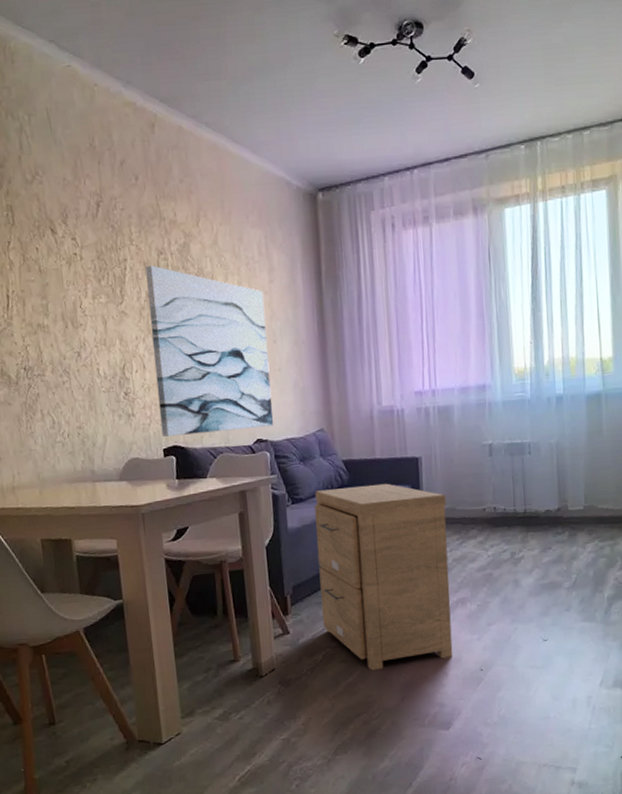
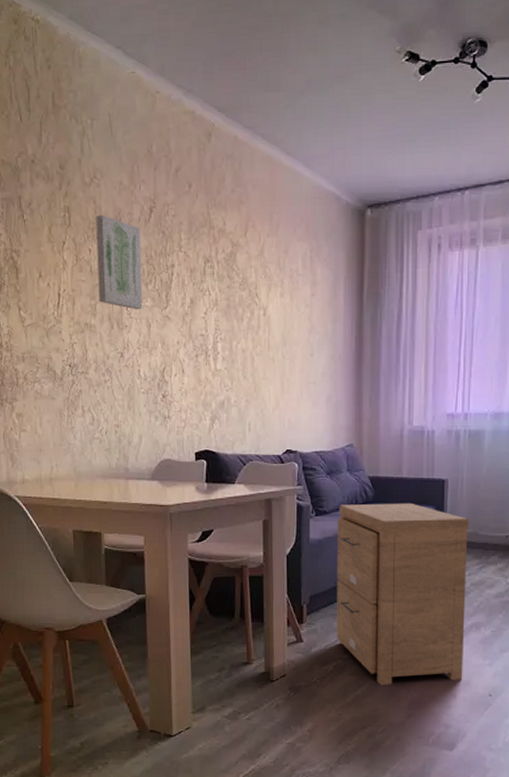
wall art: none [40,211,98,308] -> present [95,214,143,310]
wall art: present [145,265,274,437] -> none [192,272,305,440]

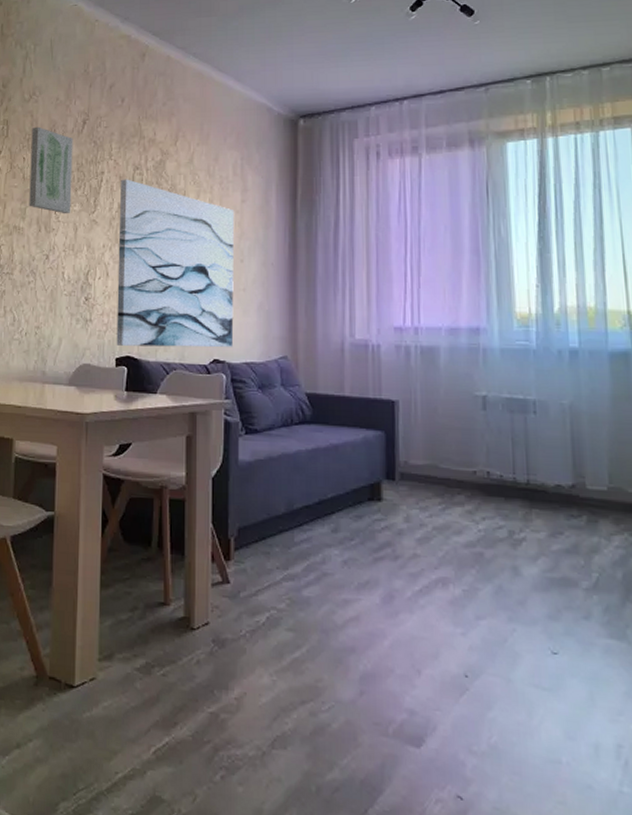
wall art: none [192,272,305,440] -> present [116,179,235,348]
side table: present [336,503,469,685] -> none [269,423,429,652]

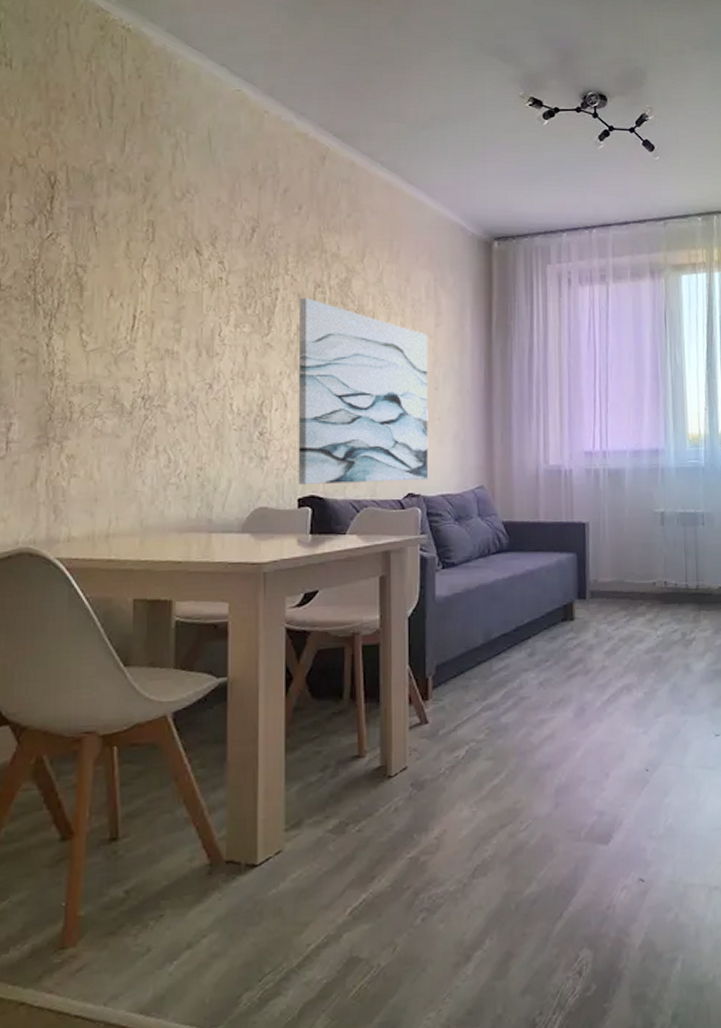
wall art: present [29,126,73,214] -> none [185,231,240,337]

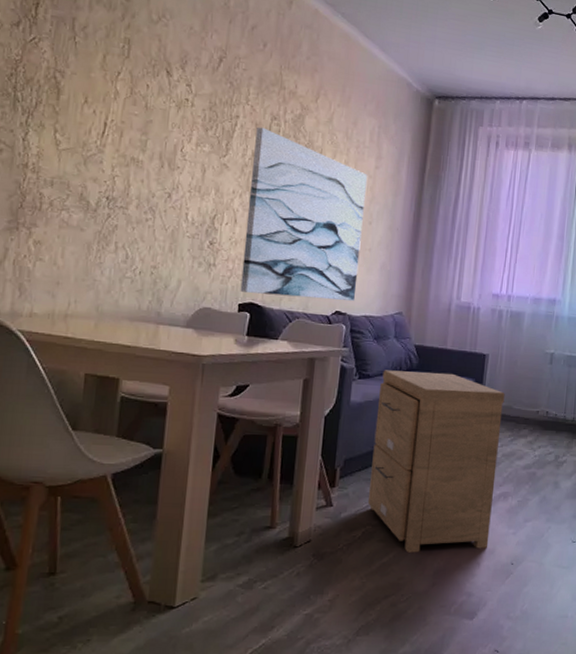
side table: none [467,549,616,770] -> present [367,370,505,553]

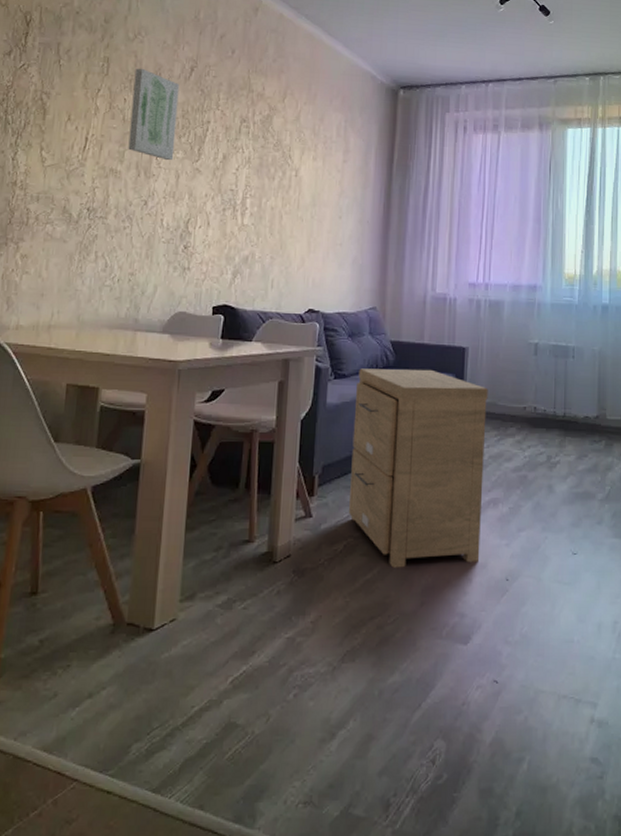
wall art: none [151,53,207,154] -> present [128,68,180,161]
wall art: present [240,126,368,302] -> none [214,130,336,299]

